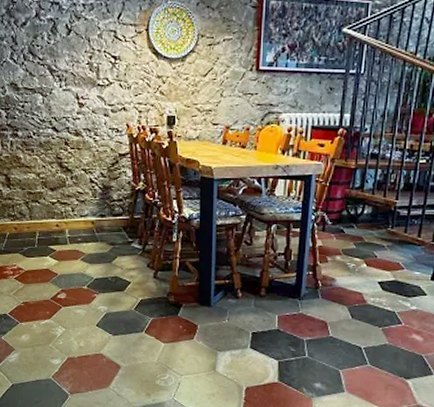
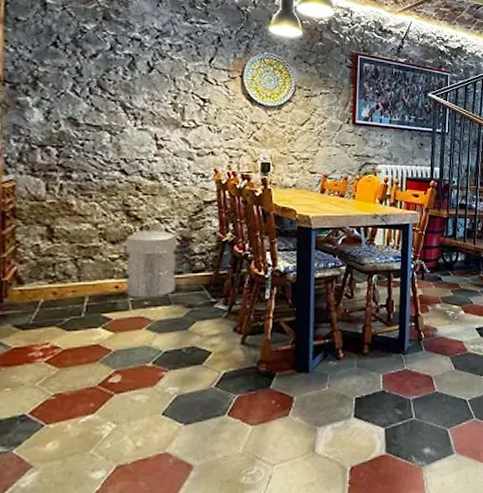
waste bin: none [58,177,103,237] -> present [121,228,181,300]

